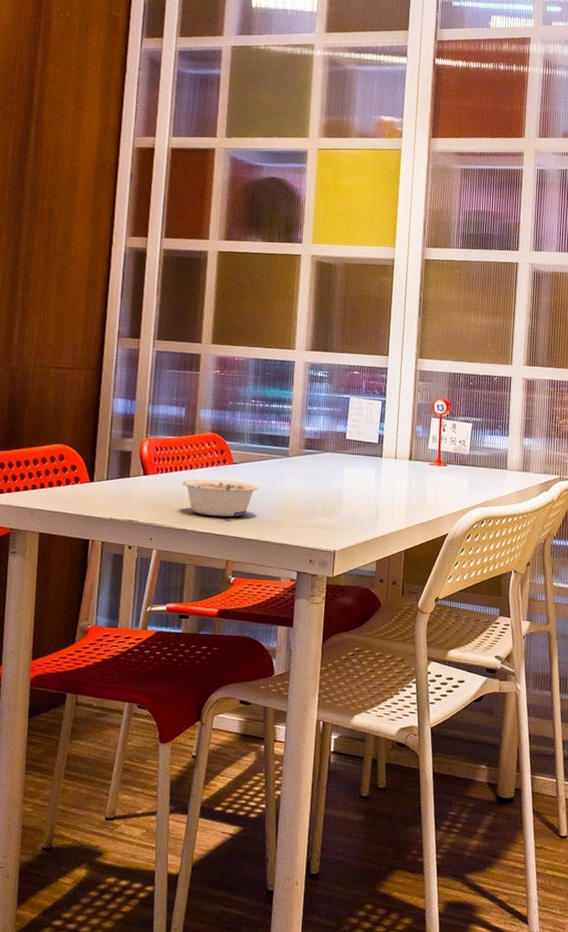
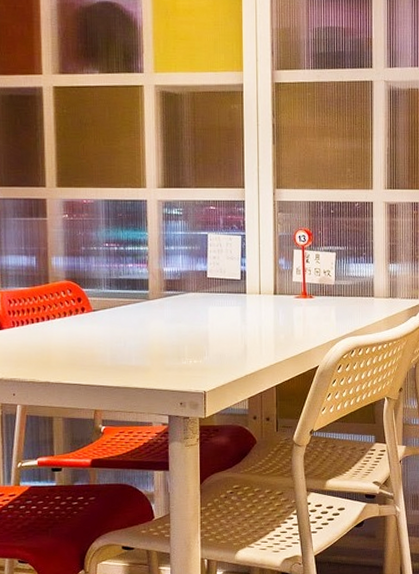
legume: present [182,479,260,517] -> none [40,328,122,366]

